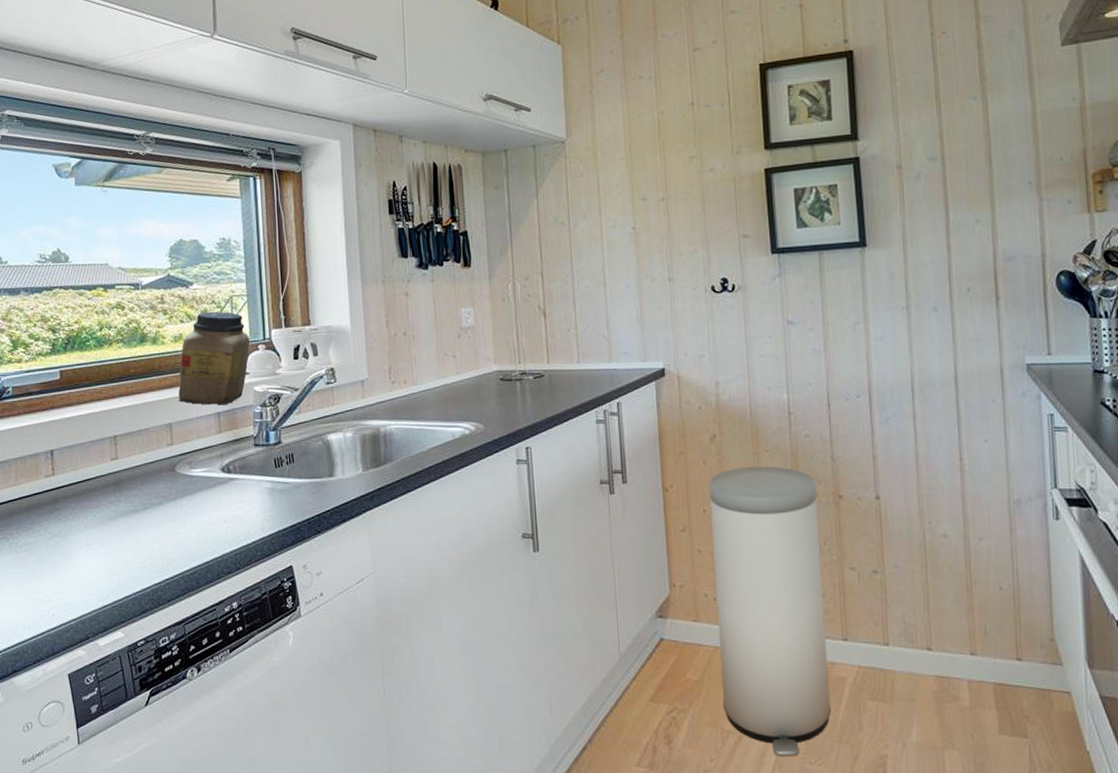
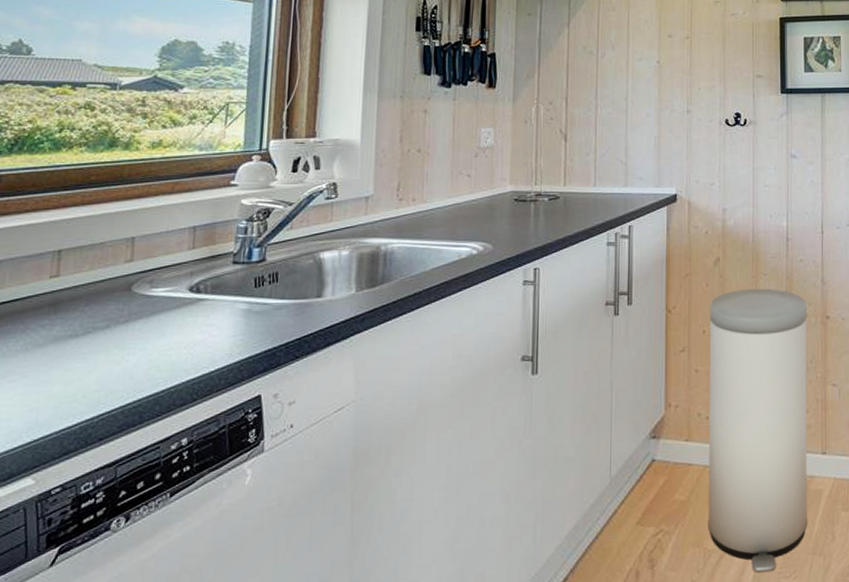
jar: present [178,311,250,405] -> none [148,118,244,219]

